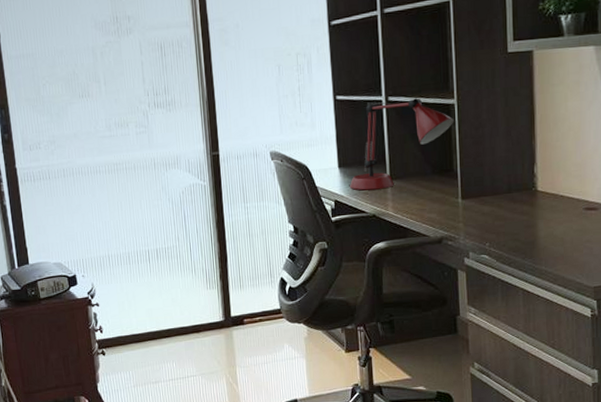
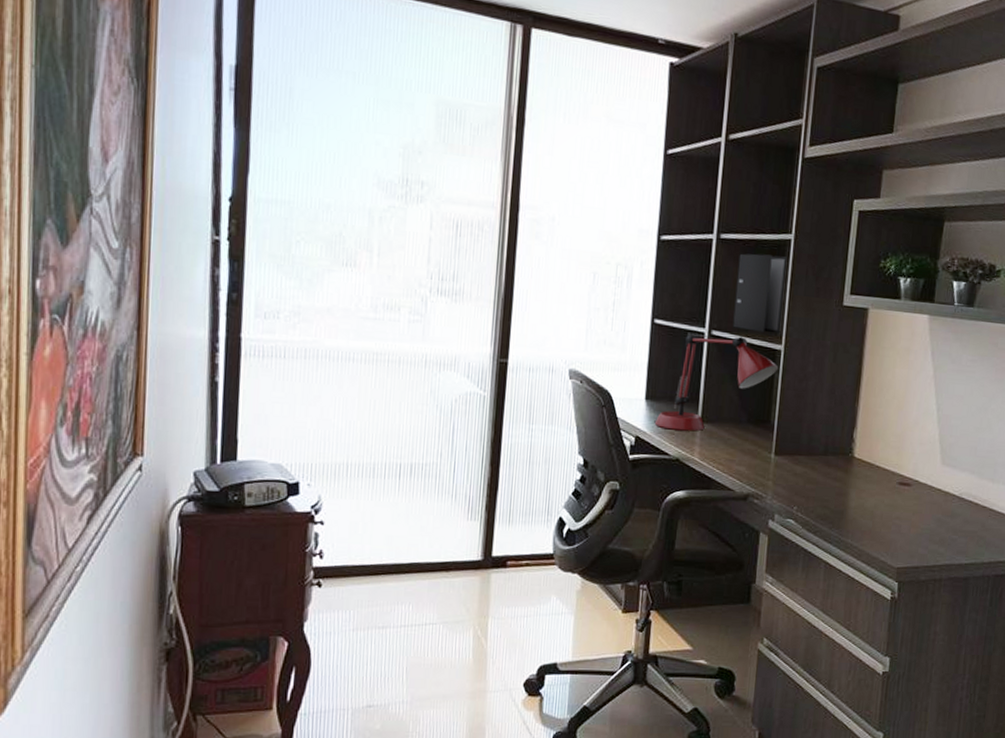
binder: none [403,18,451,91] -> present [733,253,788,334]

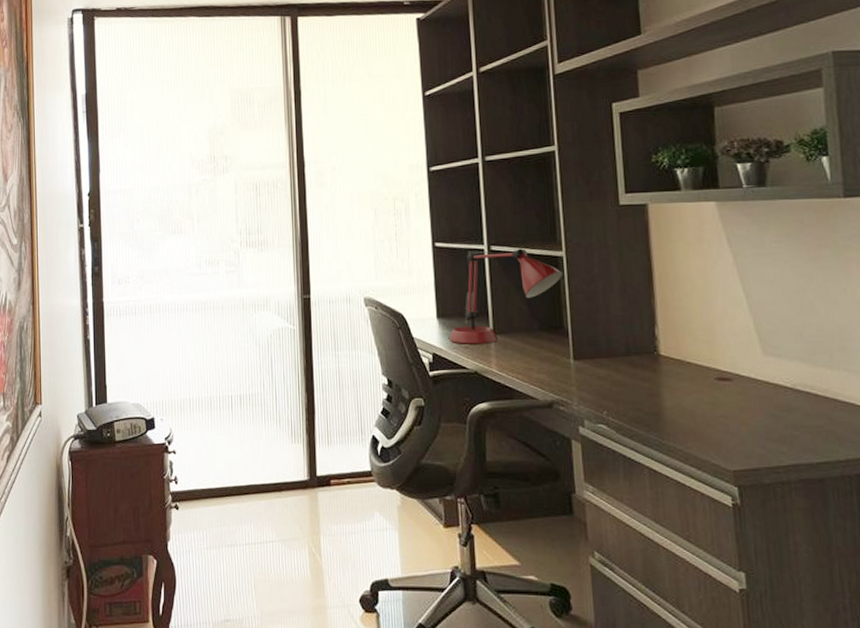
binder: present [733,253,788,334] -> none [506,167,558,242]

